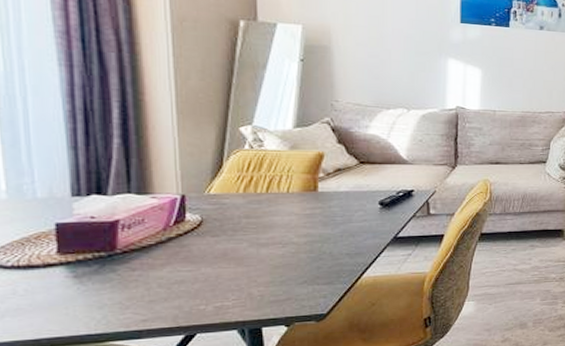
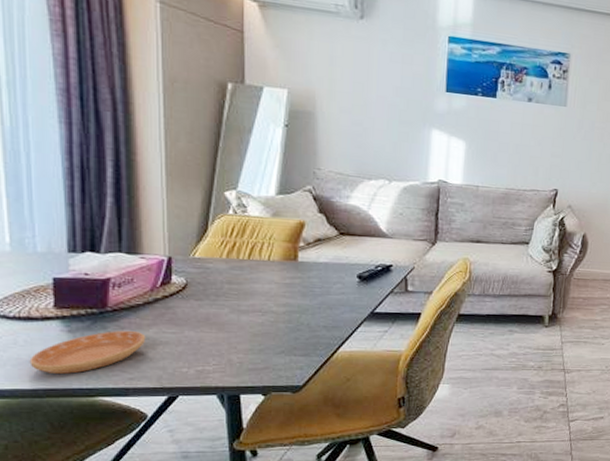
saucer: none [30,271,160,323] -> present [29,330,146,375]

